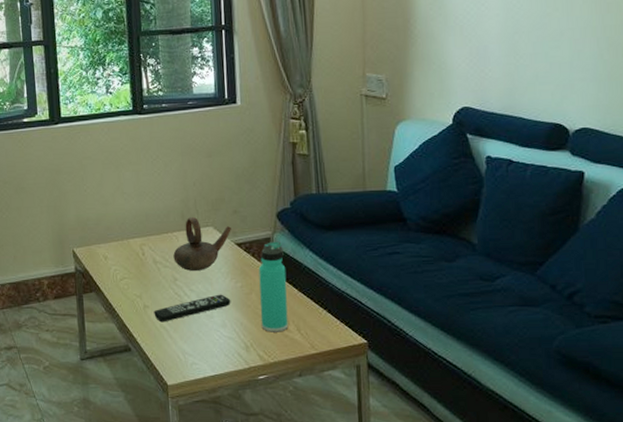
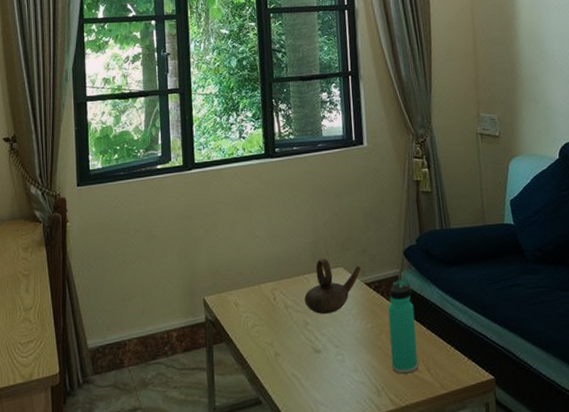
remote control: present [154,294,231,323] -> none [285,336,362,371]

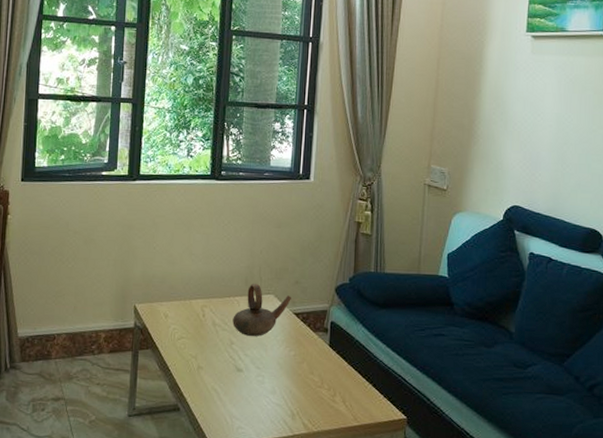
thermos bottle: present [388,279,418,374] -> none [309,314,339,403]

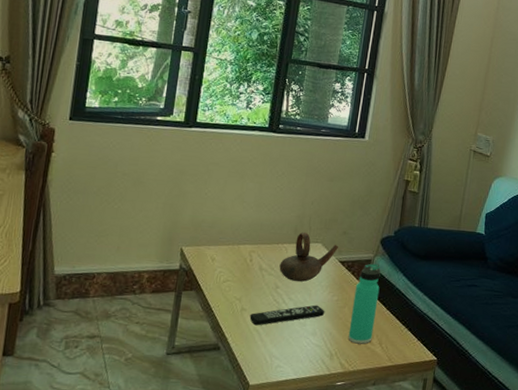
remote control: none [207,361,283,385] -> present [249,305,325,326]
thermos bottle: none [309,314,339,403] -> present [348,263,381,344]

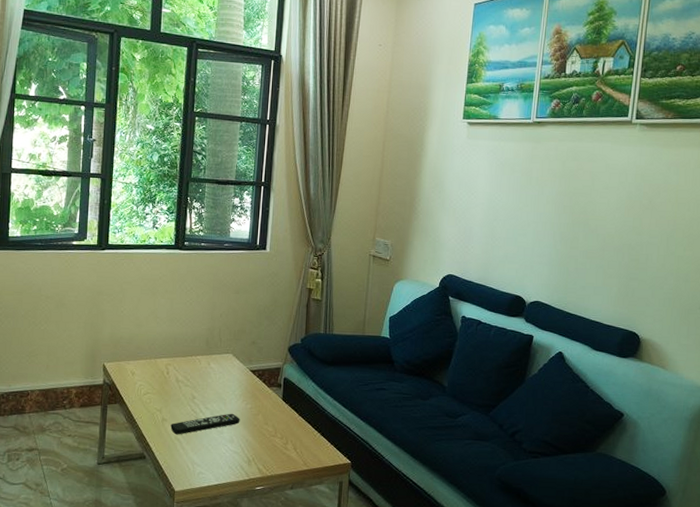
teapot: present [279,231,338,282] -> none [194,343,248,391]
thermos bottle: present [348,263,381,344] -> none [264,371,291,450]

